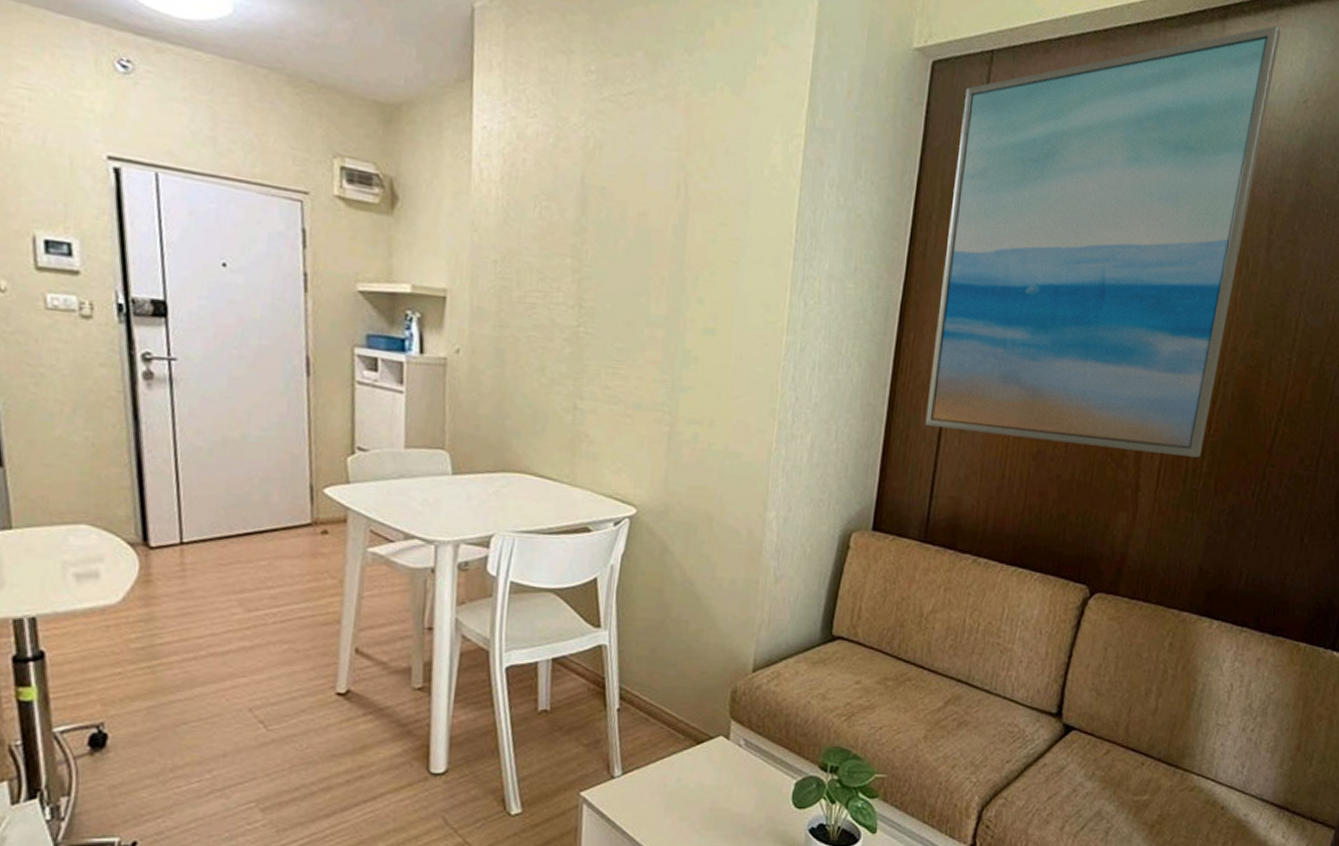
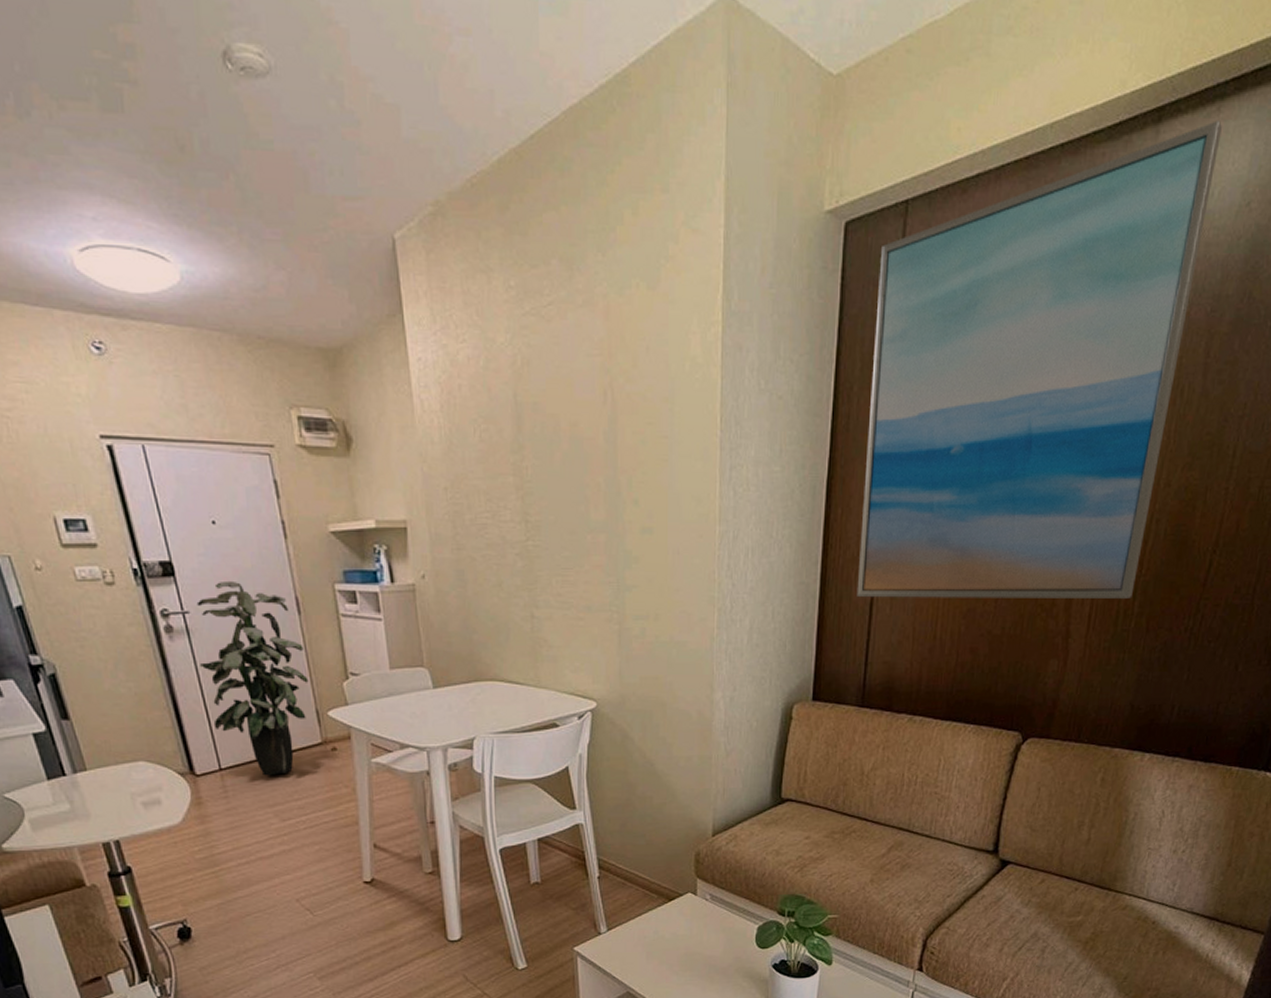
indoor plant: none [177,329,307,556] -> present [196,580,309,776]

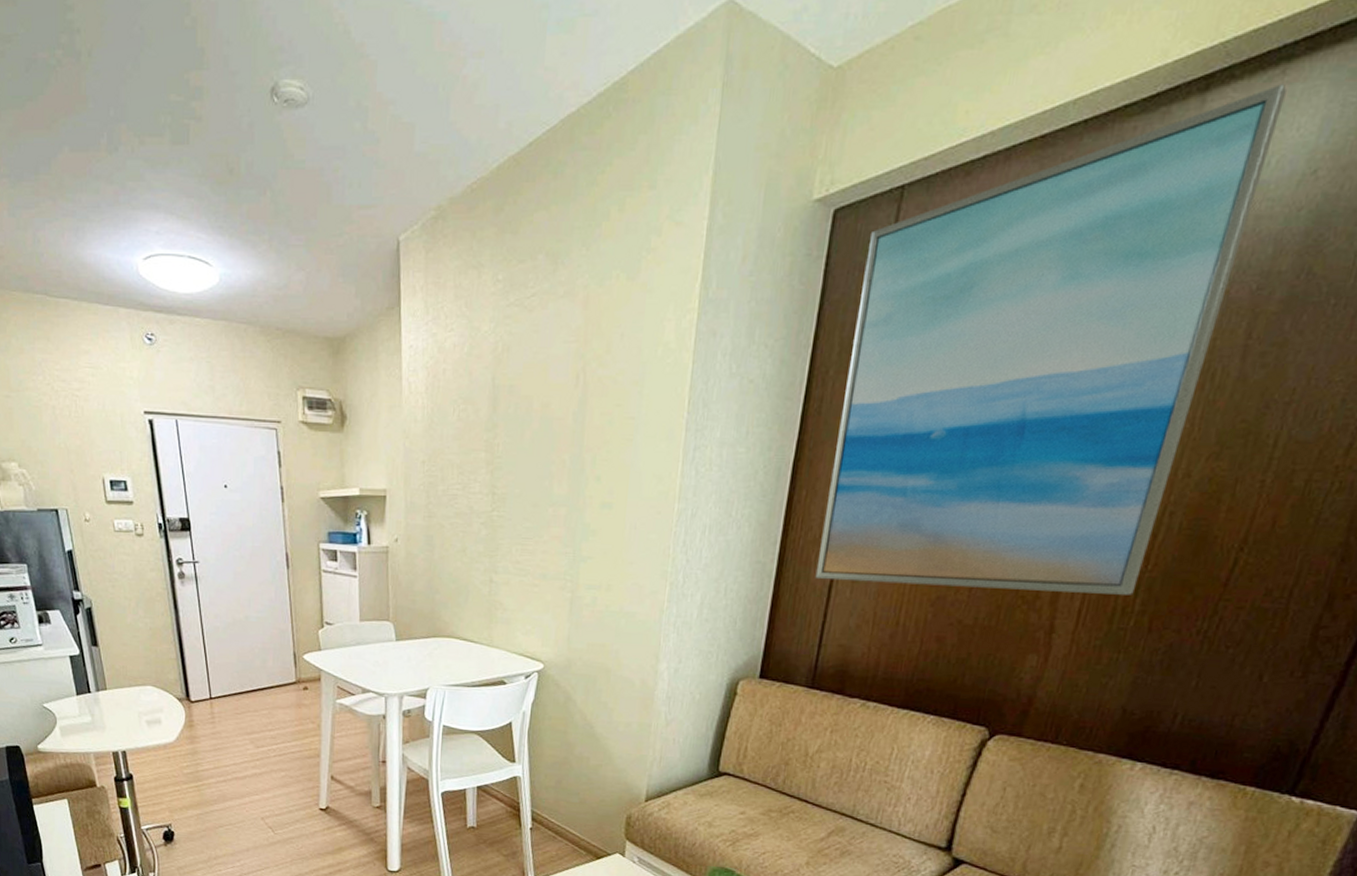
indoor plant: present [196,580,309,776] -> none [202,536,290,707]

